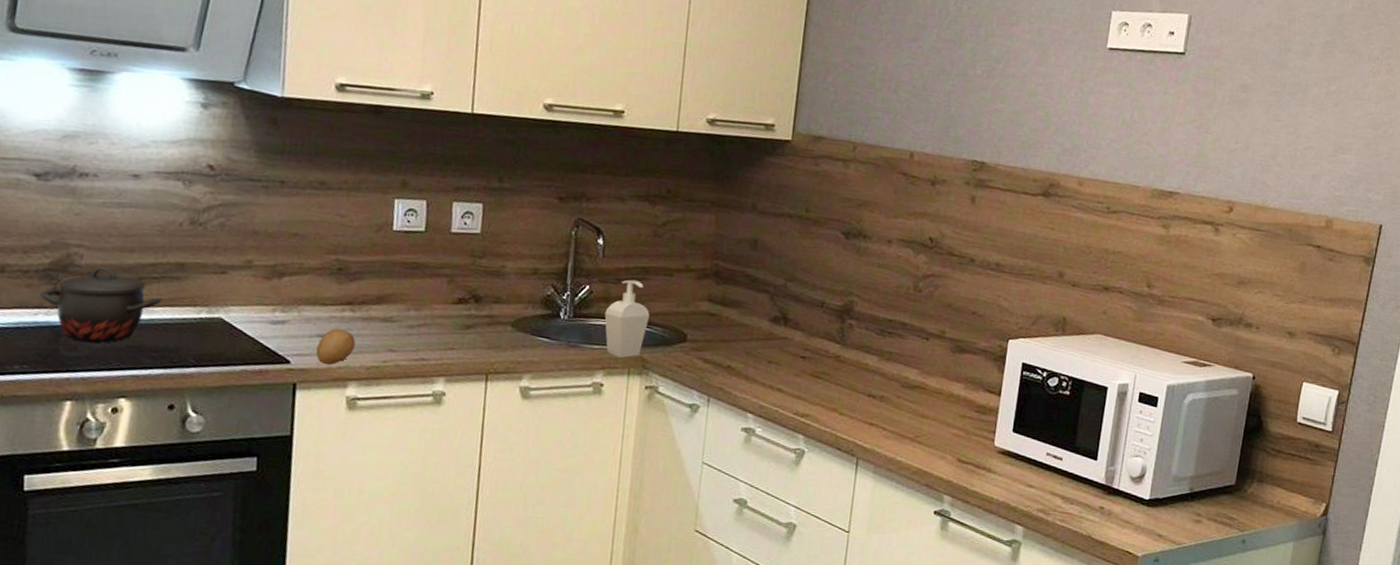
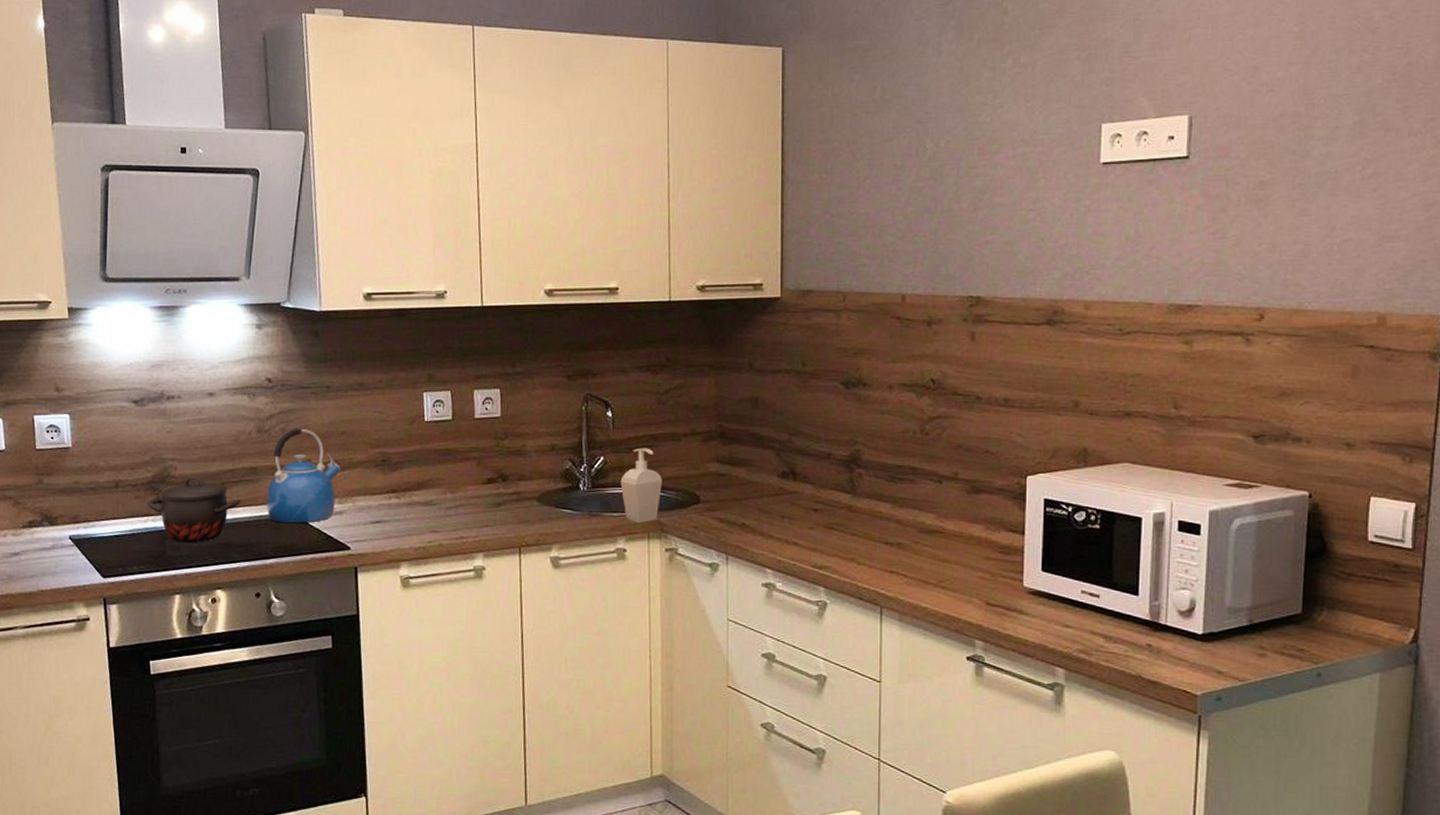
kettle: none [191,223,289,331] -> present [266,428,341,524]
fruit: present [316,328,356,366] -> none [371,514,403,549]

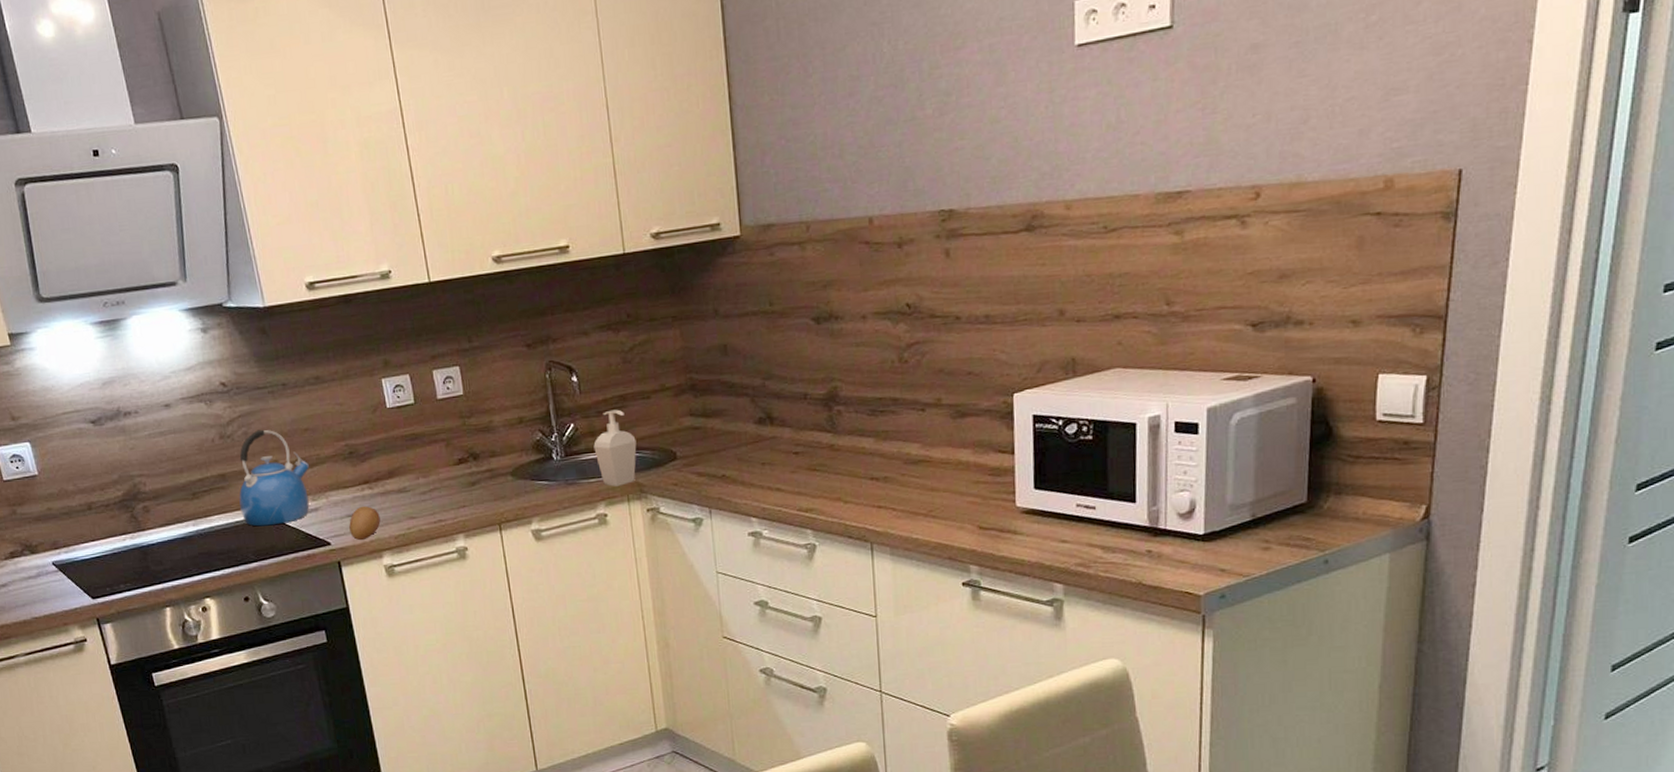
cooking pot: present [147,477,242,543] -> none [123,490,216,557]
fruit: none [371,514,403,549] -> present [349,506,381,541]

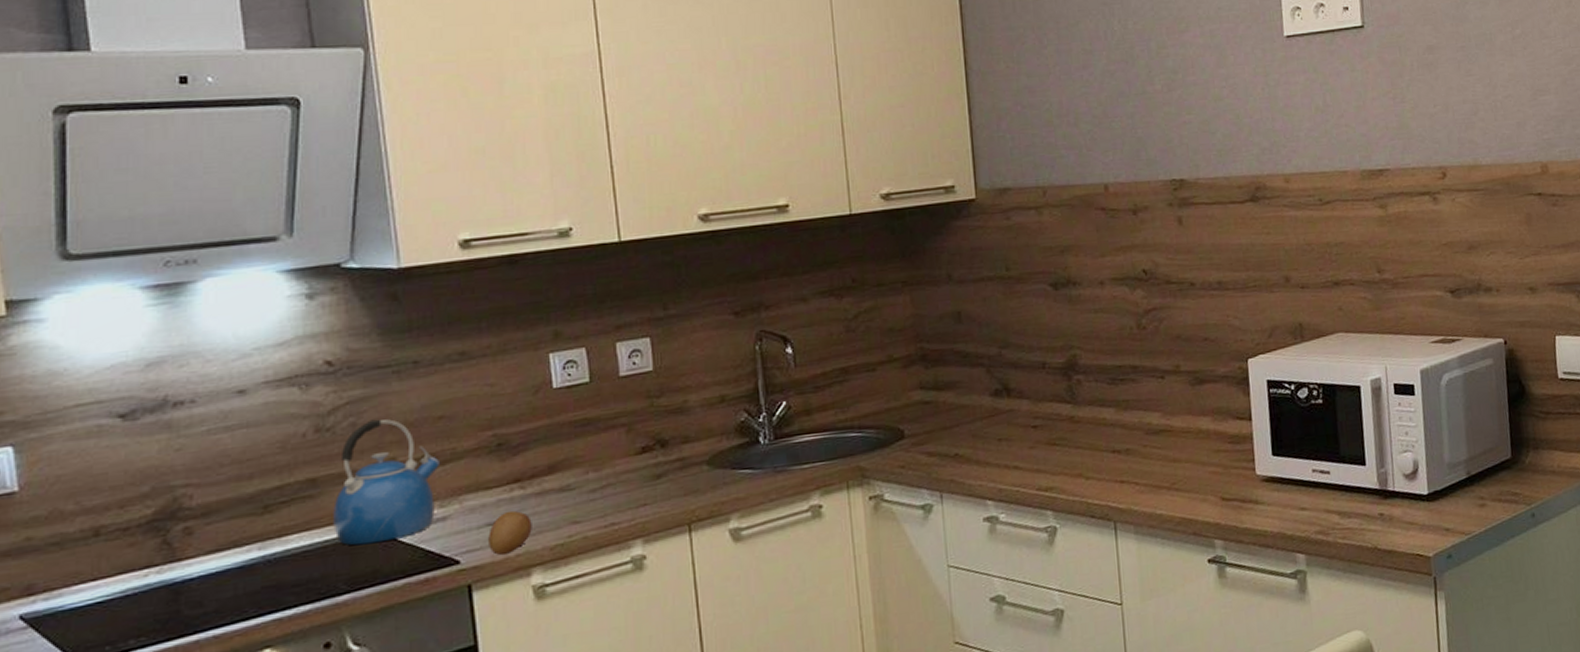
soap bottle: present [593,409,637,487] -> none [809,383,859,473]

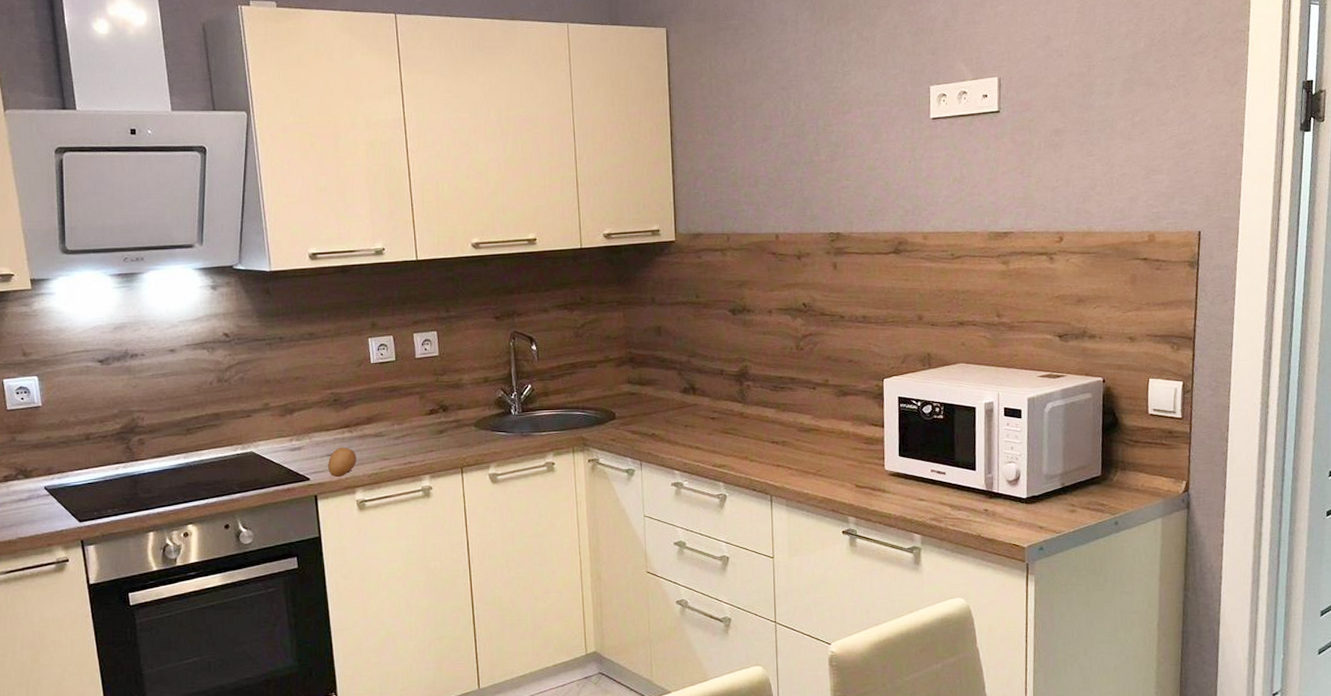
kettle: present [333,419,441,546] -> none [230,376,298,461]

